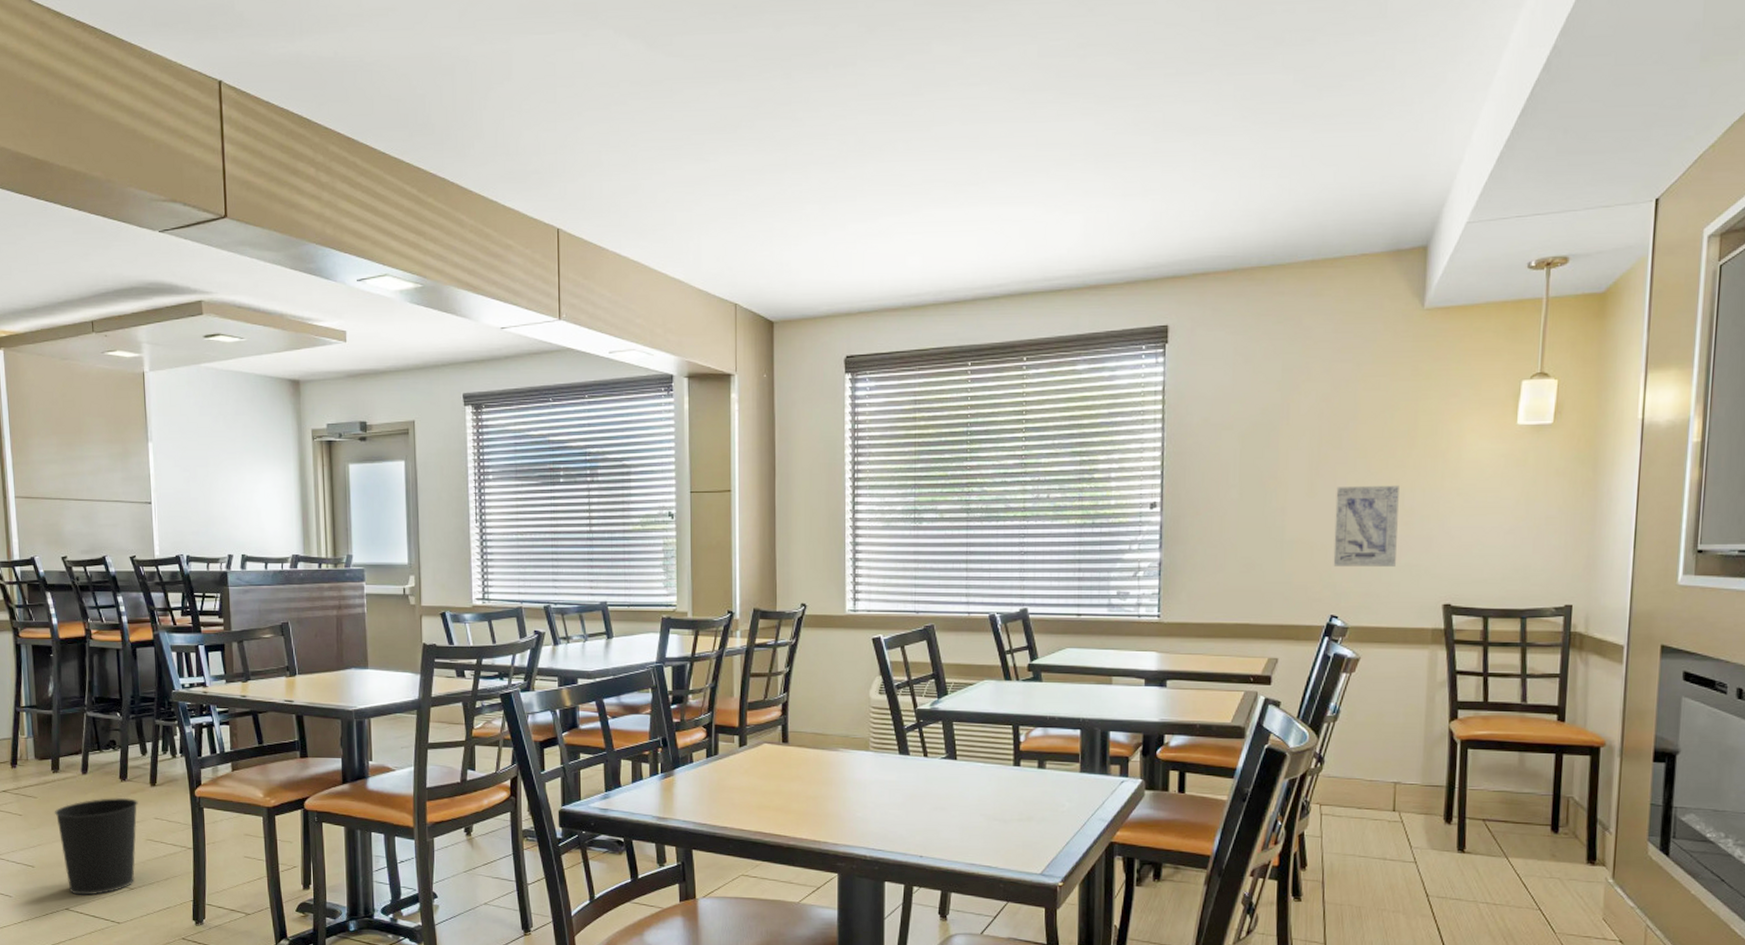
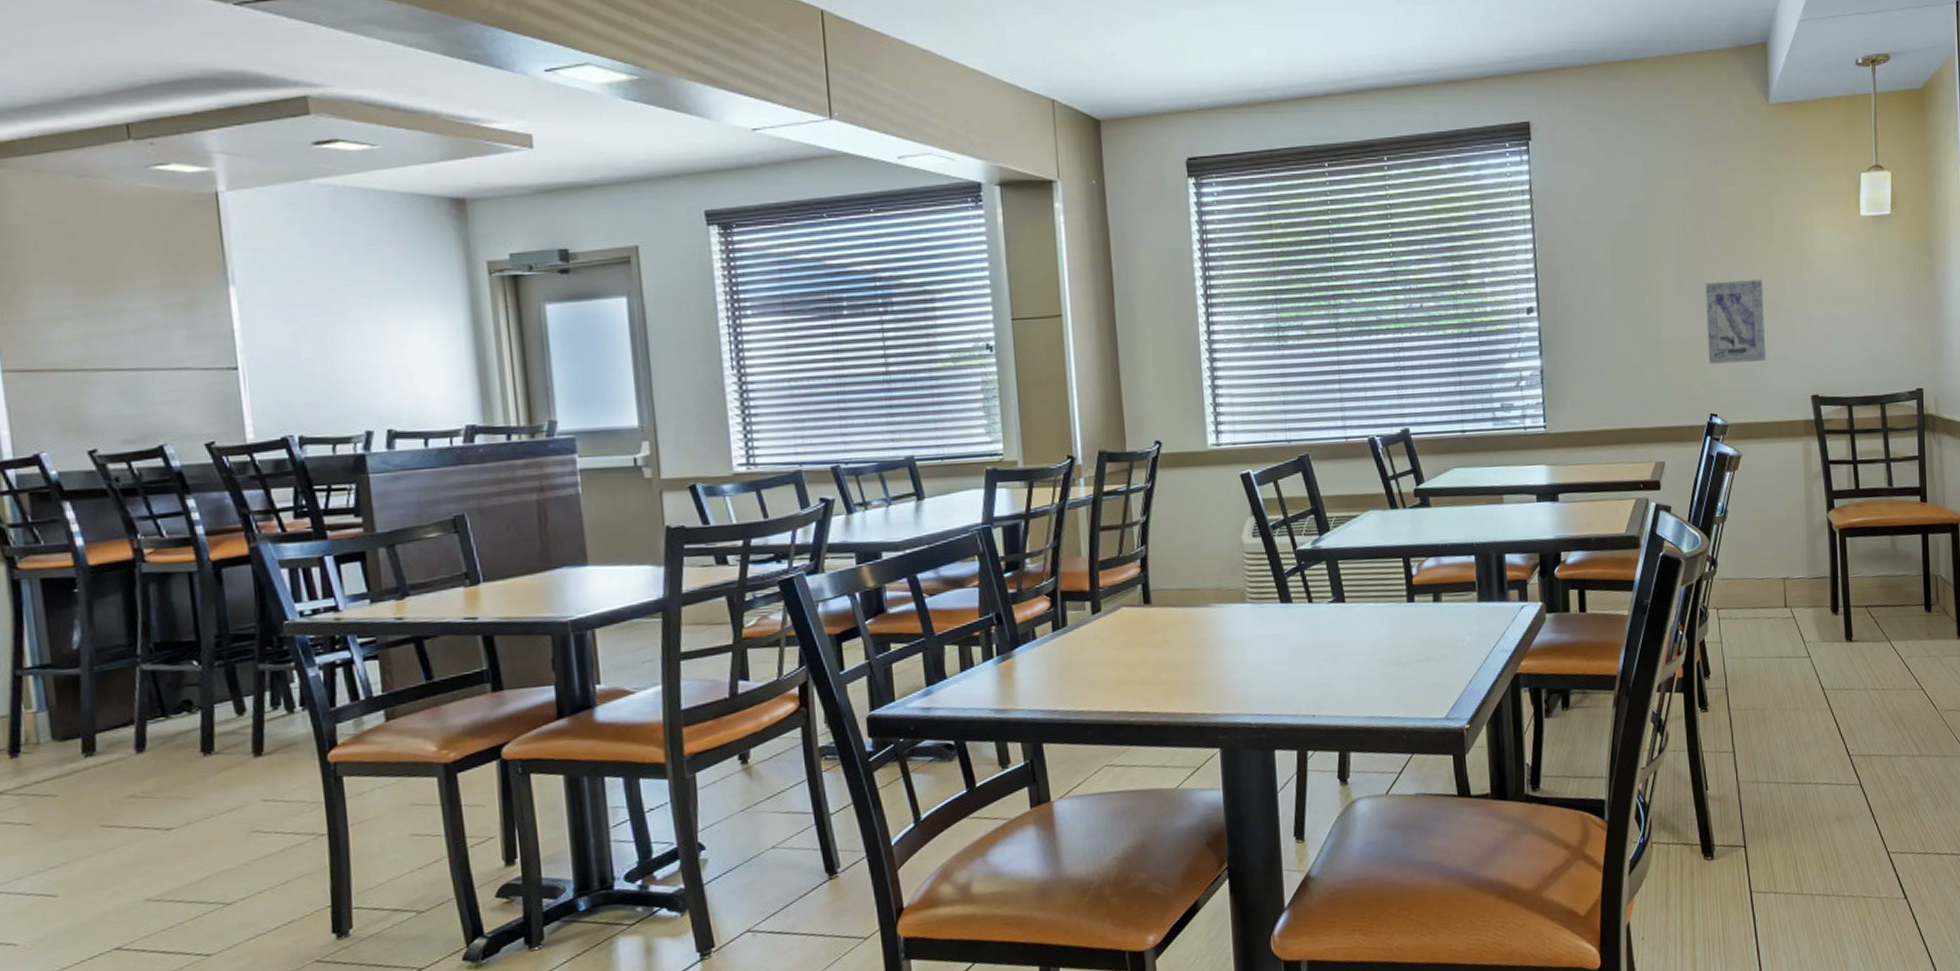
wastebasket: present [54,797,138,895] -> none [89,777,234,926]

